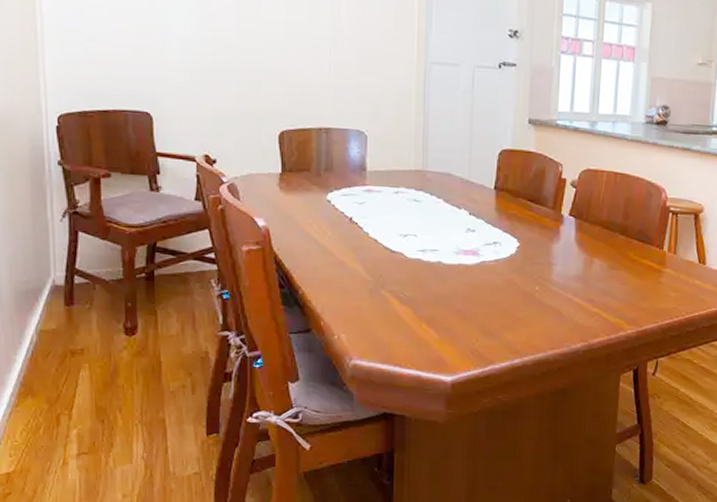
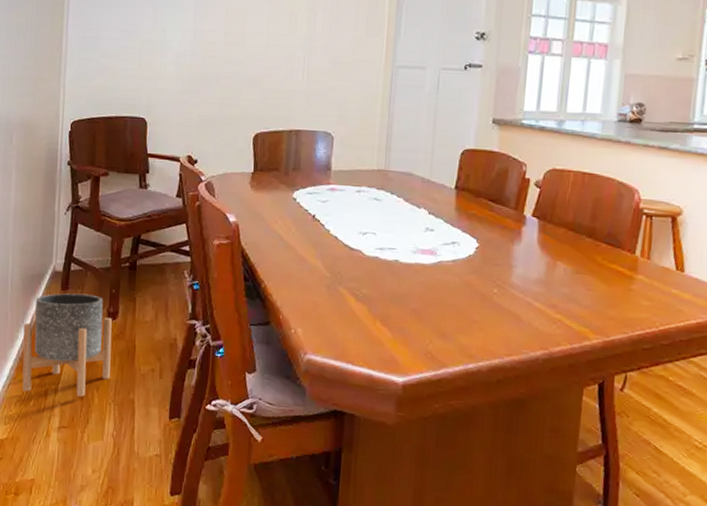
planter: none [21,308,134,420] -> present [22,293,112,397]

